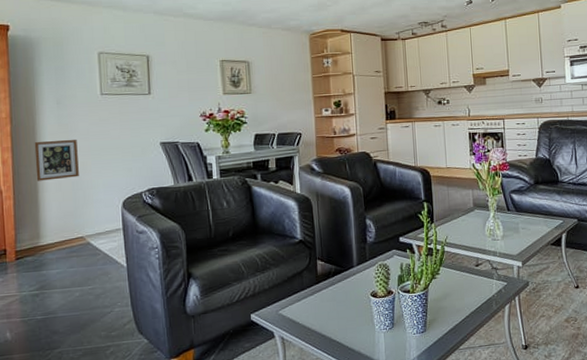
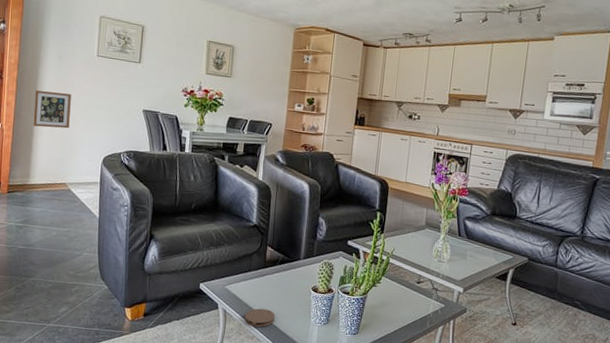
coaster: none [305,326,337,349] -> present [245,308,275,327]

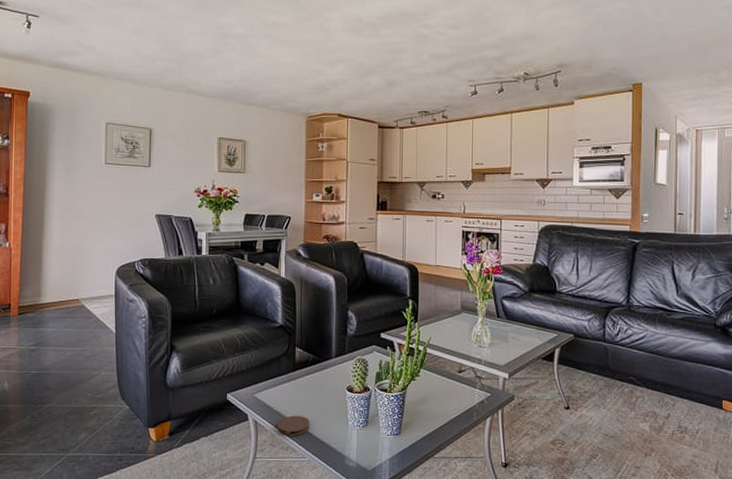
picture frame: present [33,90,71,129] -> none [42,205,80,242]

